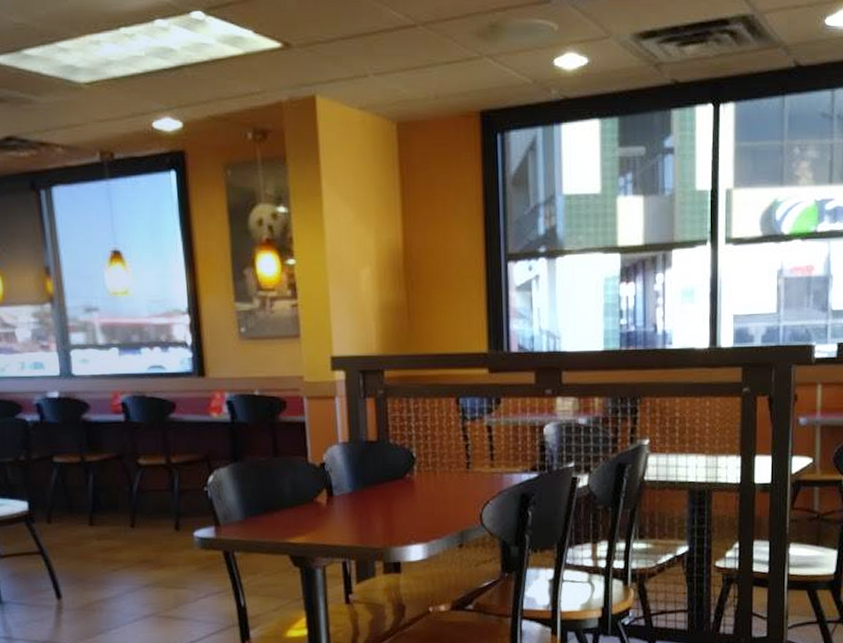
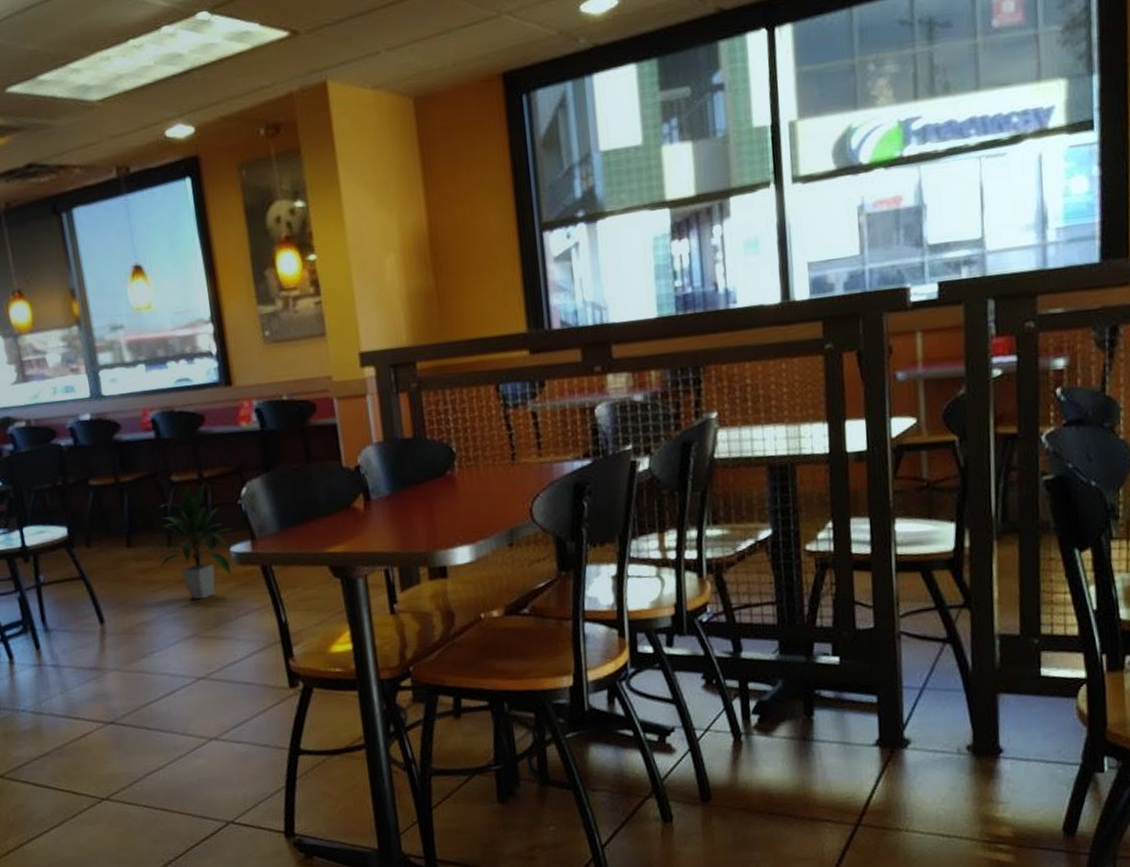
indoor plant: none [109,466,197,580] -> present [147,481,232,600]

